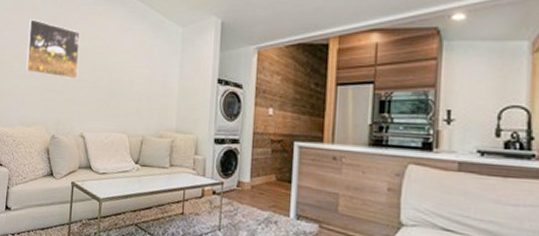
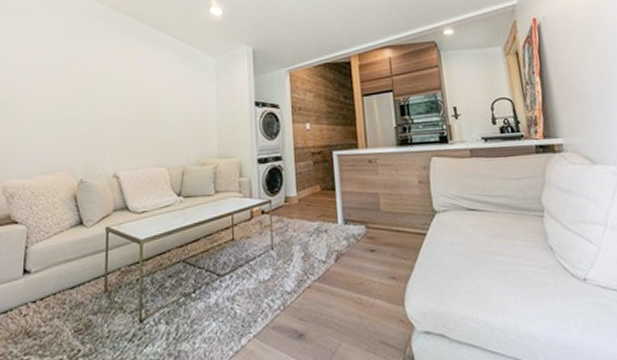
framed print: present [26,19,80,79] -> none [45,61,107,118]

